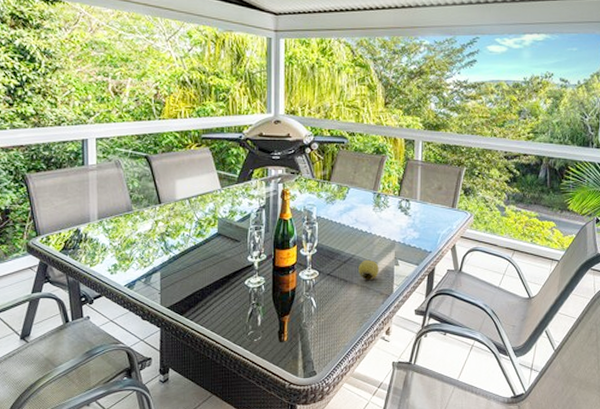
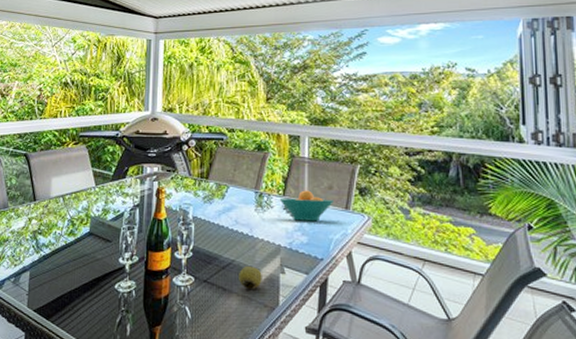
fruit bowl: none [395,191,443,219] -> present [279,190,335,222]

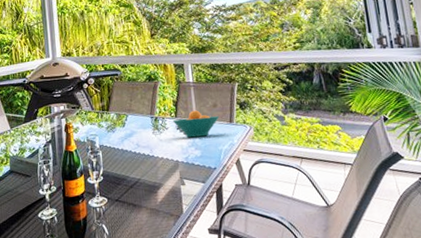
fruit: present [239,265,262,289] -> none [145,182,166,202]

